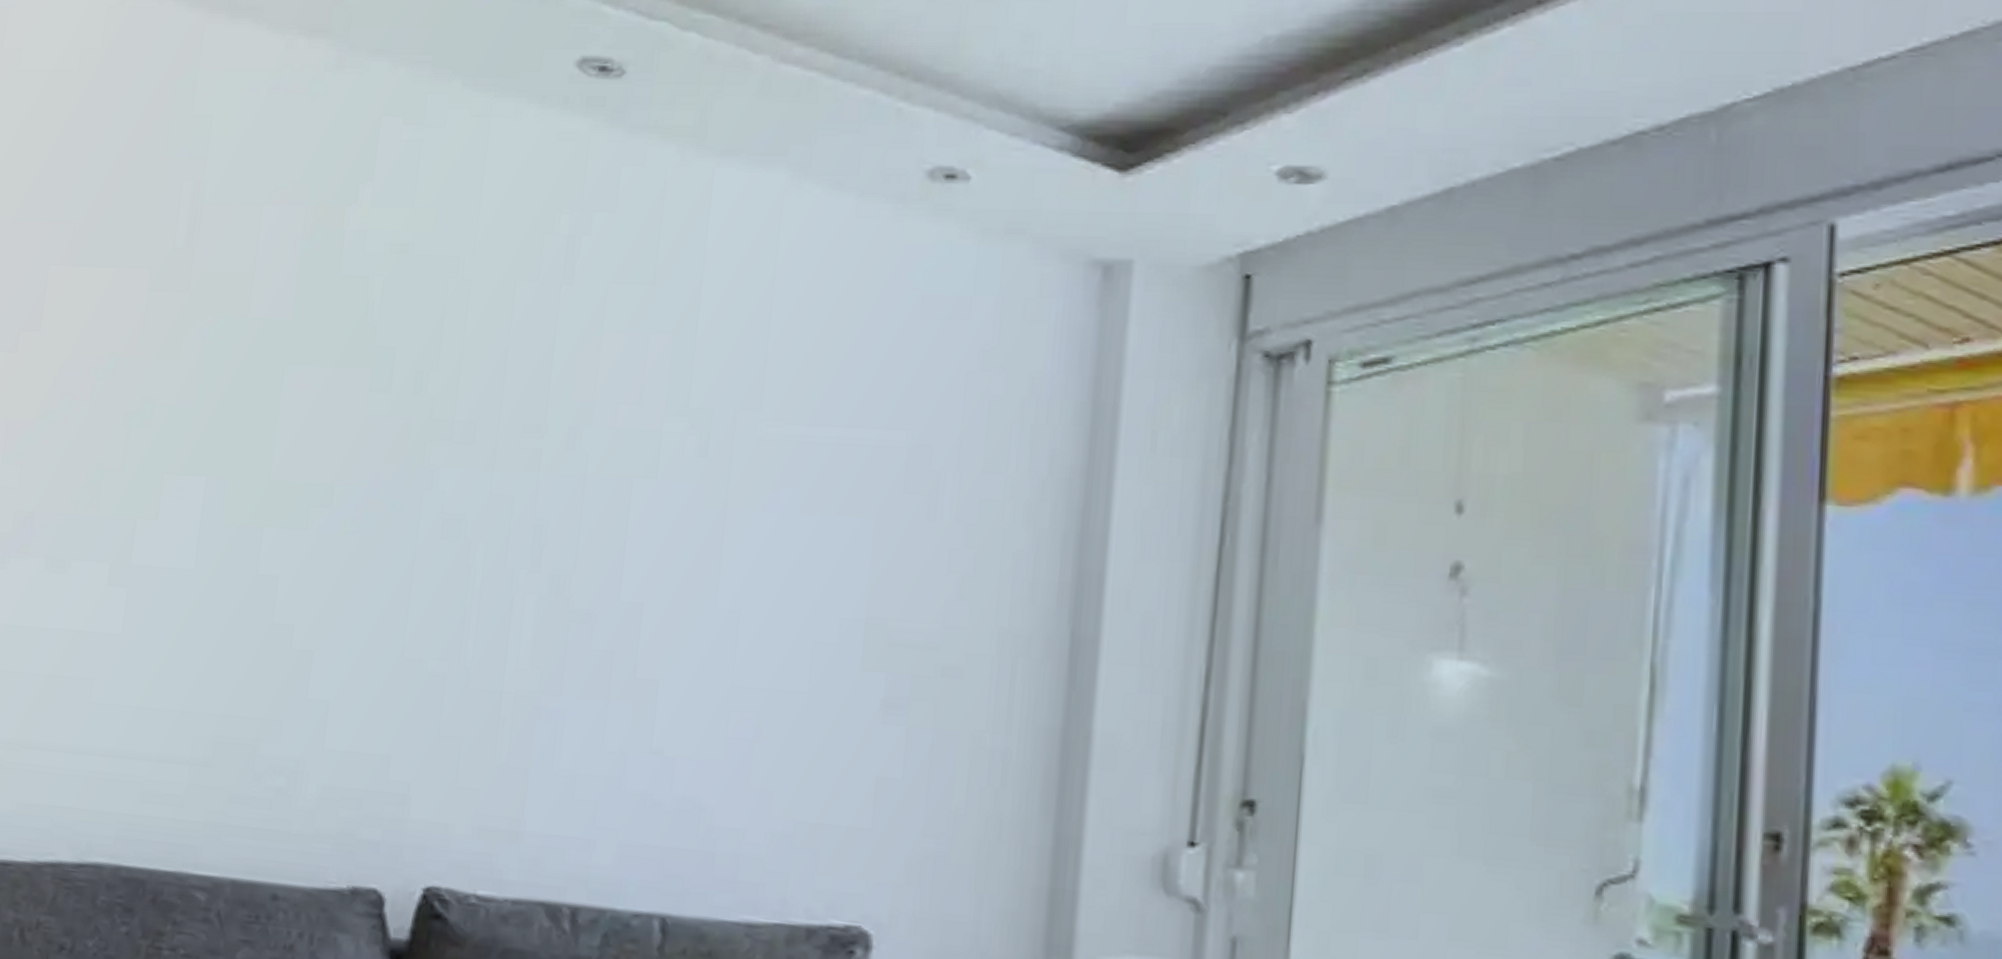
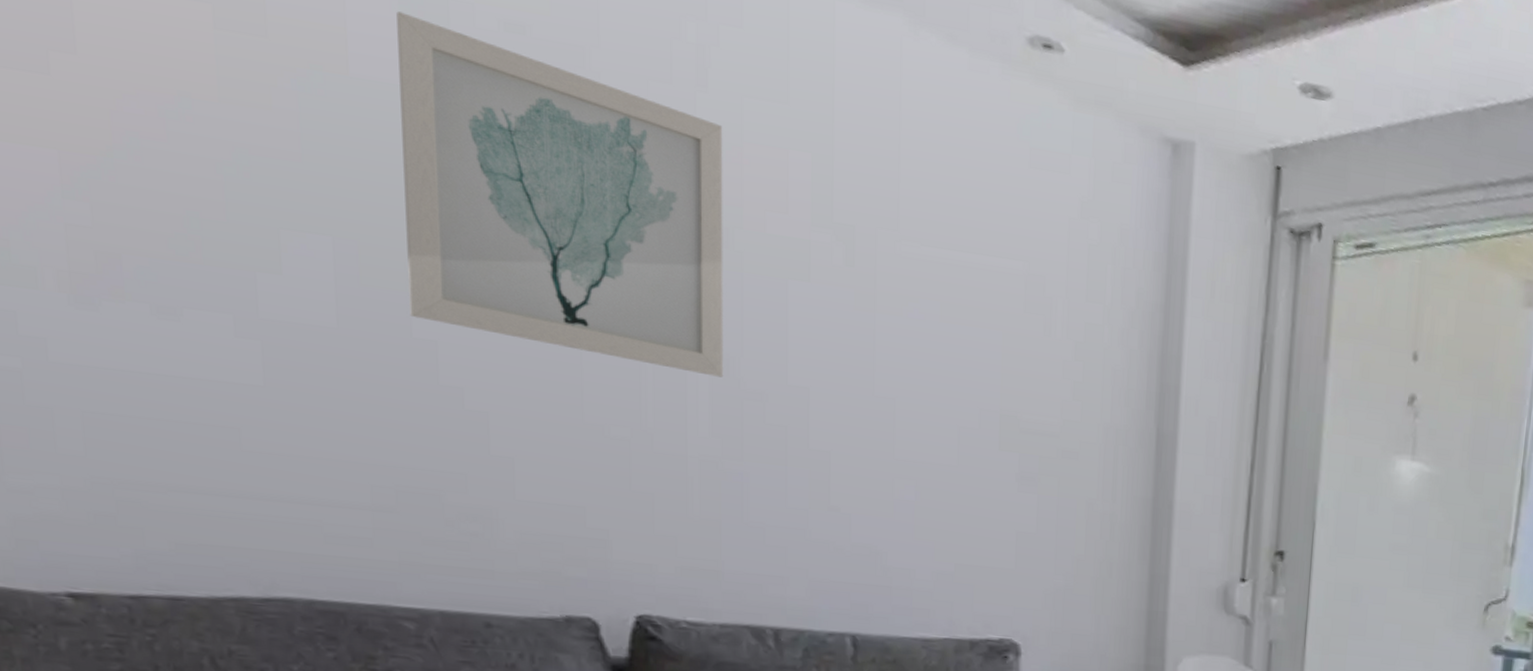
wall art: none [259,249,584,597] -> present [396,11,724,378]

